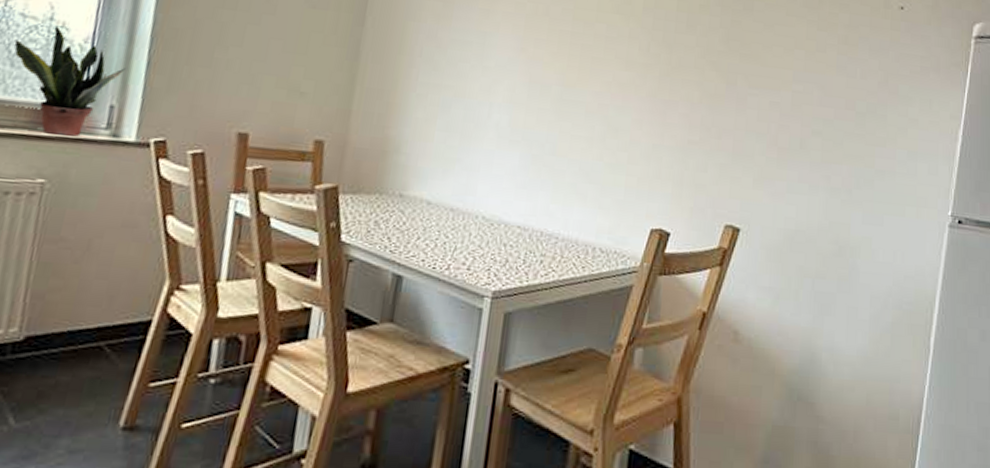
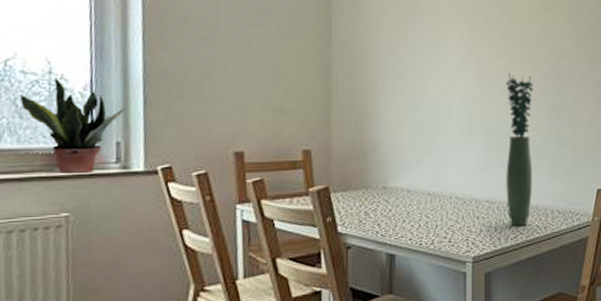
vase: none [540,78,591,262] -> present [505,73,534,227]

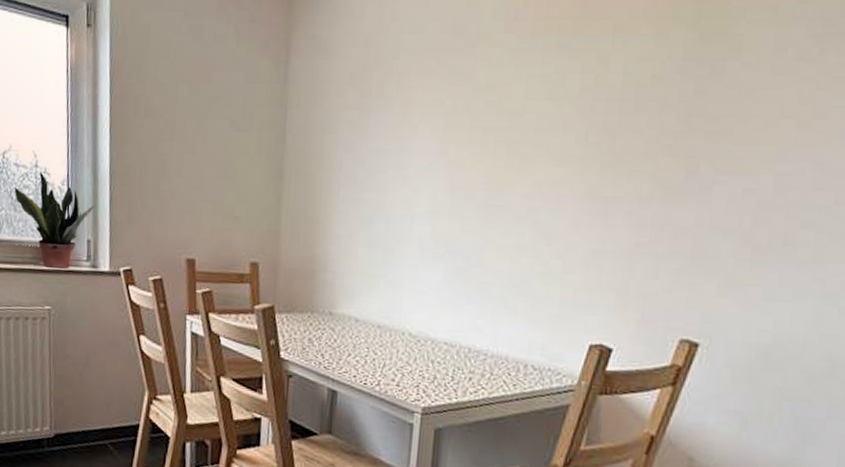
vase: present [505,73,534,227] -> none [468,181,520,380]

